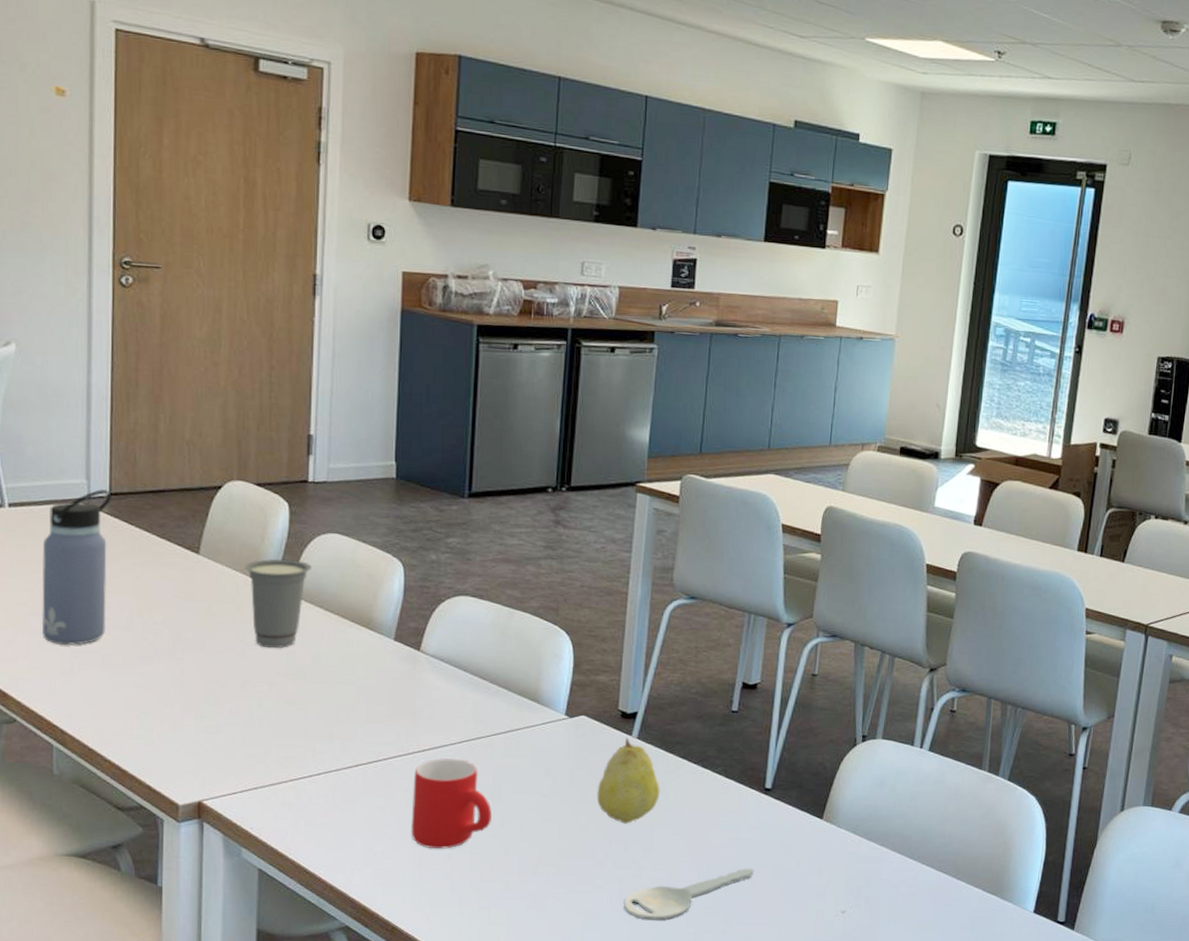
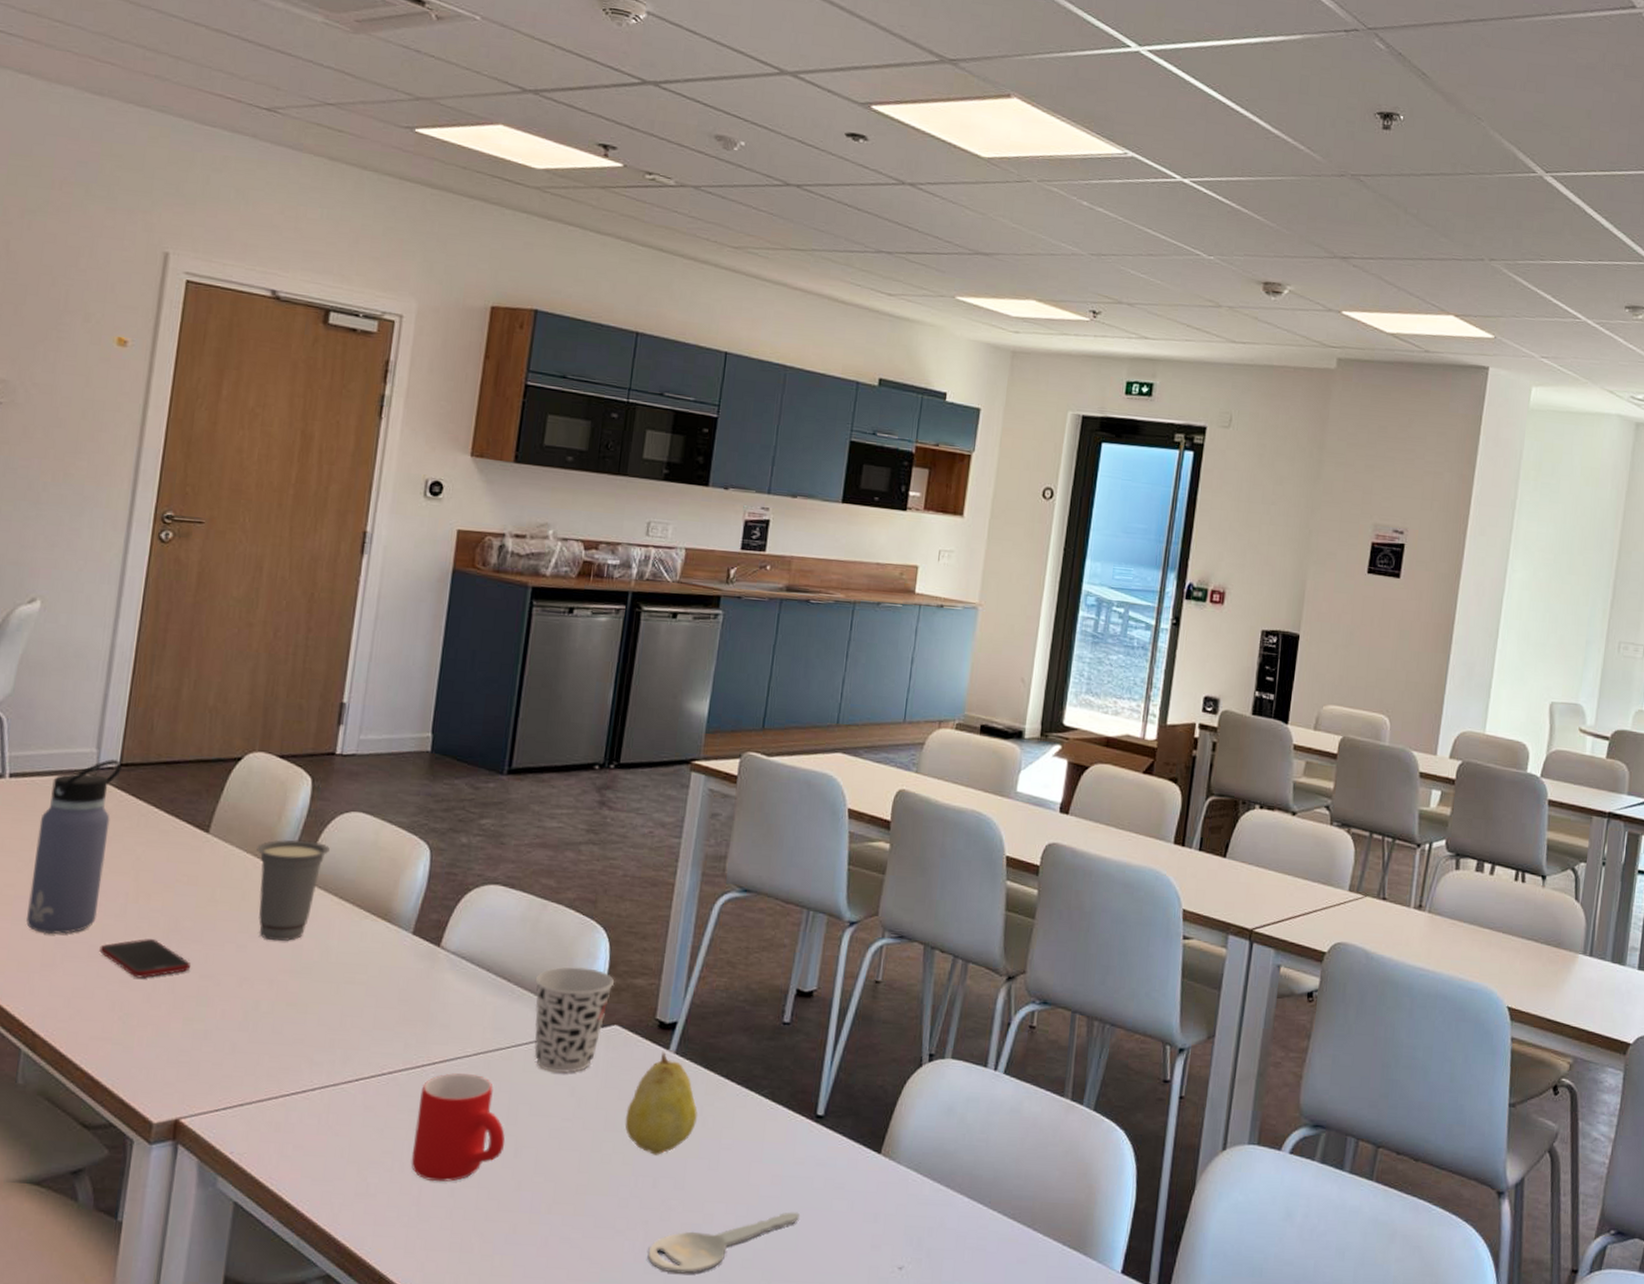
cell phone: none [112,648,196,682] -> present [99,939,190,979]
cup: none [508,666,580,757] -> present [534,967,615,1073]

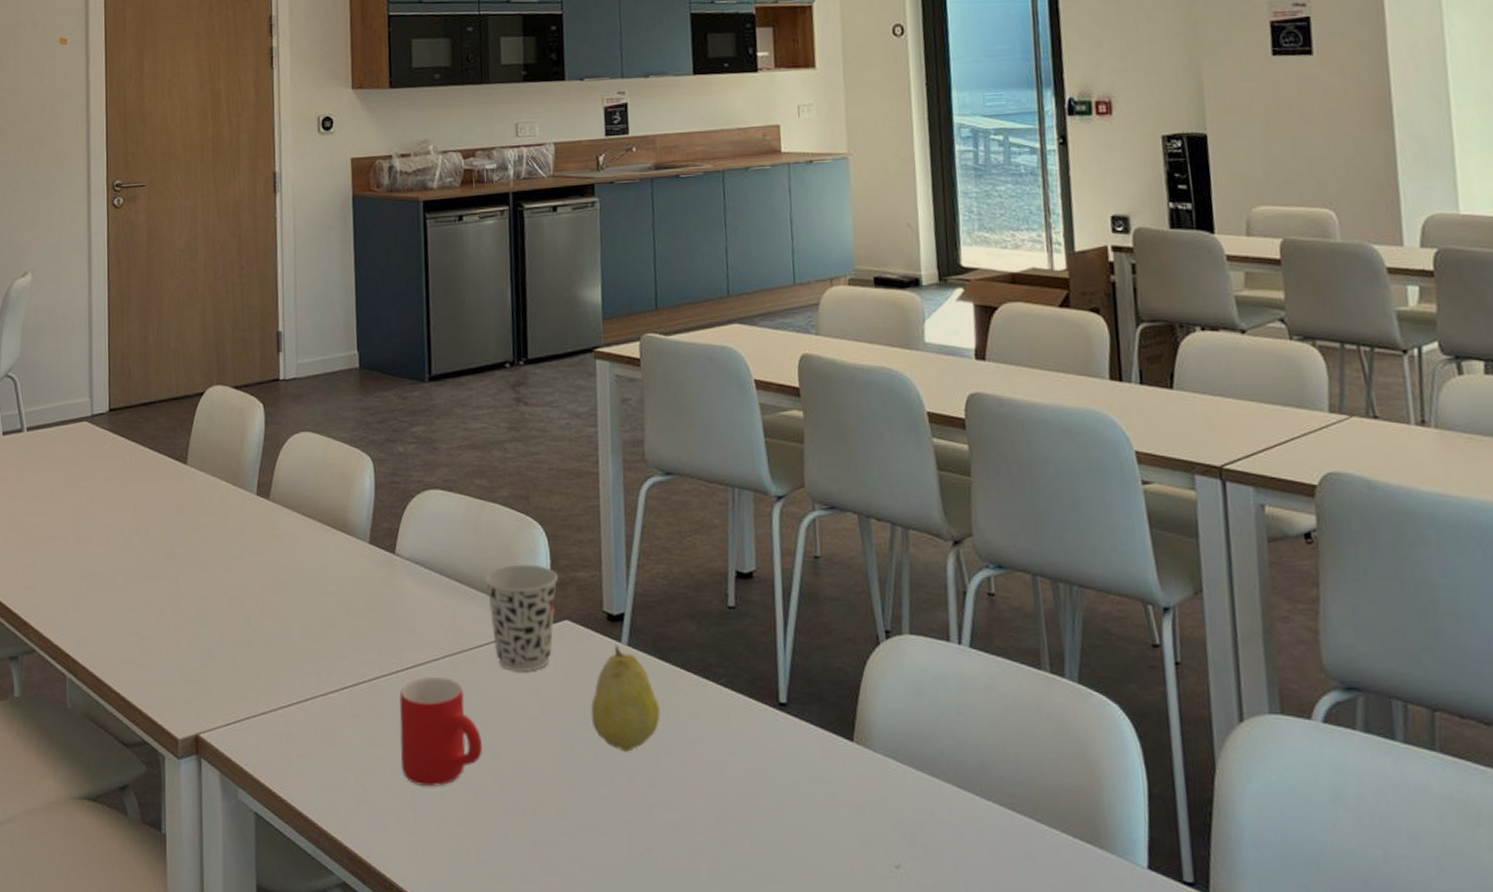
water bottle: present [26,758,122,935] -> none [55,405,111,569]
cell phone: present [99,939,190,979] -> none [115,567,188,603]
cup: present [256,839,330,942] -> none [227,463,287,560]
key: present [648,1212,801,1274] -> none [635,807,782,877]

